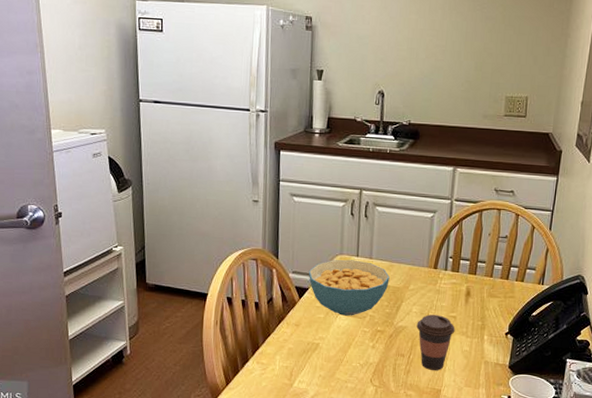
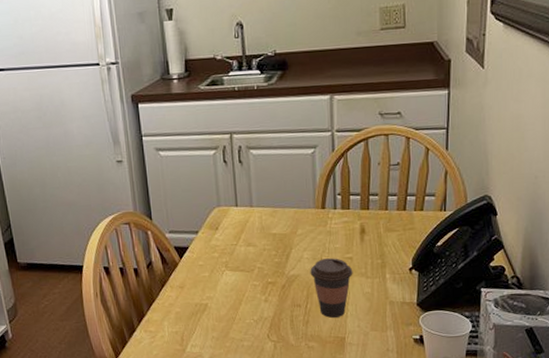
cereal bowl: present [308,259,390,316] -> none [186,210,275,271]

